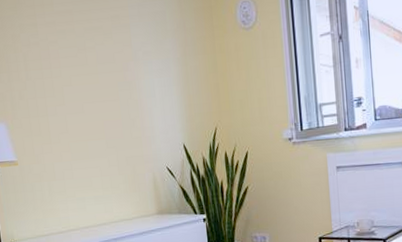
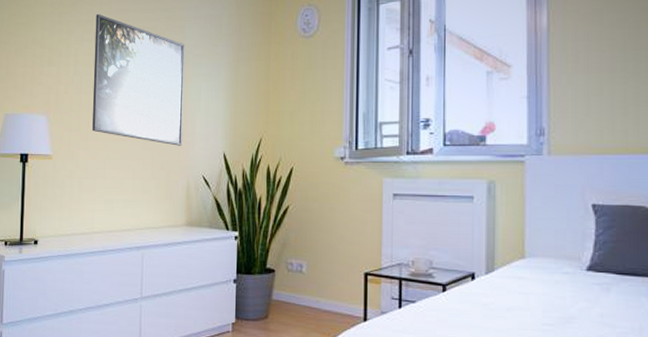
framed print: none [39,16,143,142] -> present [92,13,185,146]

